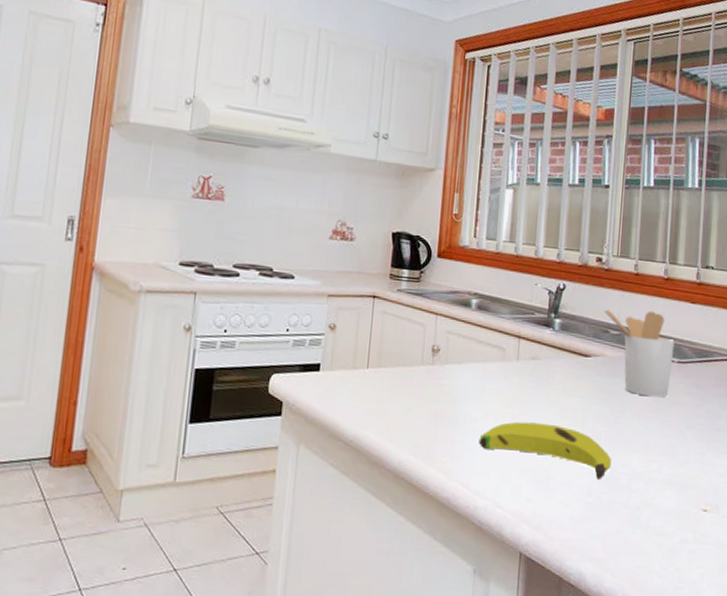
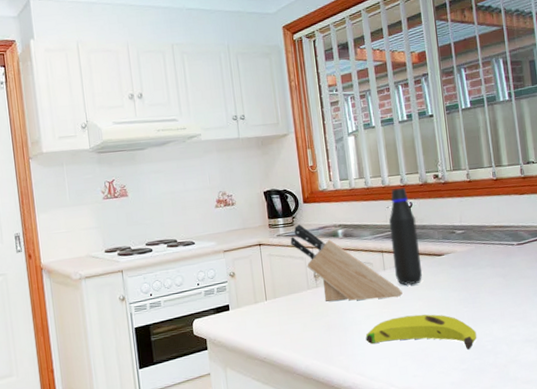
knife block: none [411,282,534,397] -> present [290,224,403,302]
water bottle: none [529,262,566,386] -> present [388,187,423,285]
utensil holder: present [604,309,675,398] -> none [448,208,514,277]

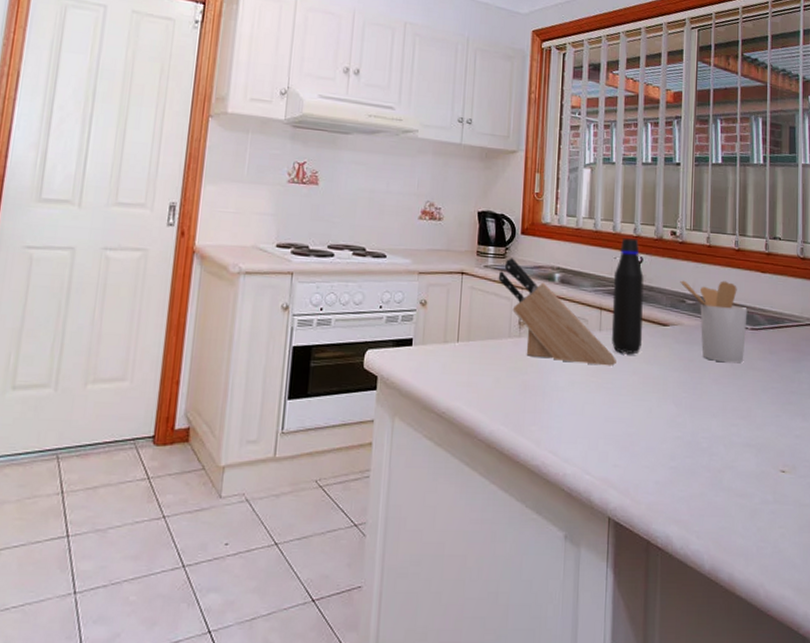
banana: present [365,314,477,350] -> none [566,390,693,444]
utensil holder: none [448,208,514,277] -> present [680,280,748,364]

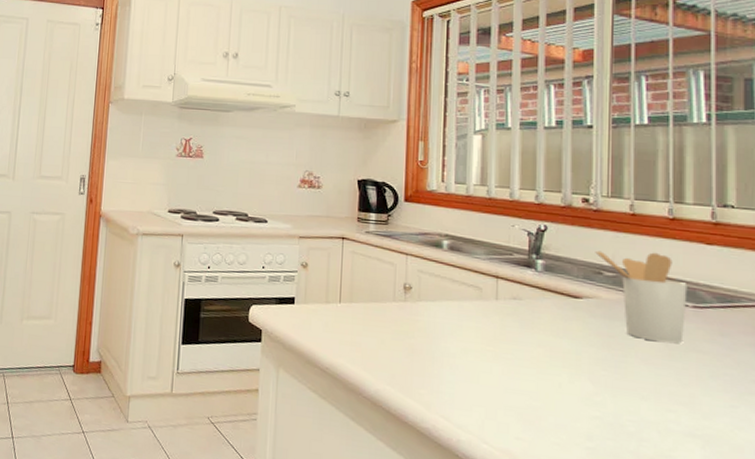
knife block: present [498,258,616,366] -> none [380,224,517,337]
water bottle: present [611,237,645,355] -> none [510,204,550,326]

